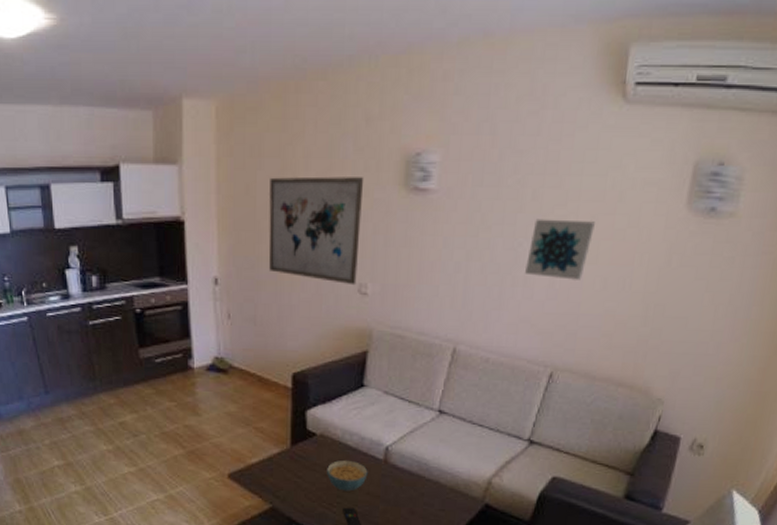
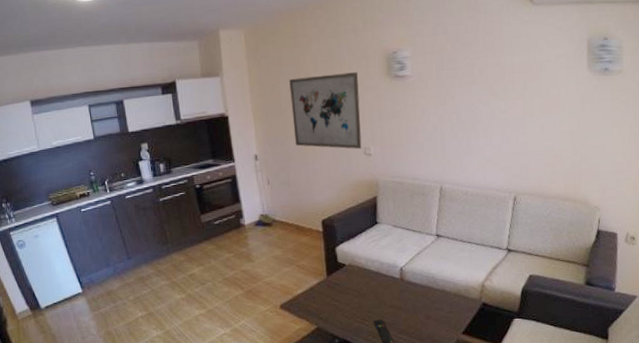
cereal bowl: present [327,460,368,491] -> none [357,282,389,307]
wall art: present [525,219,595,280] -> none [483,86,527,128]

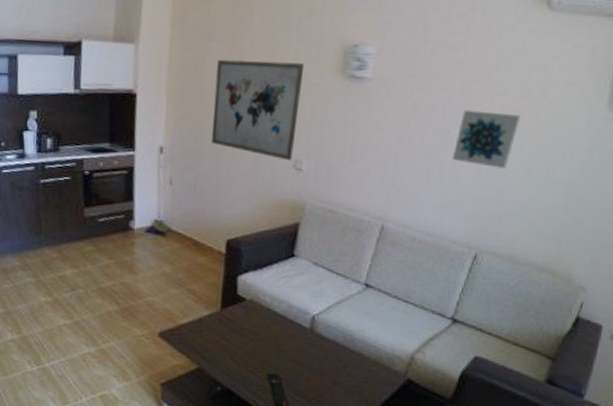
wall art: none [483,86,527,128] -> present [453,110,520,169]

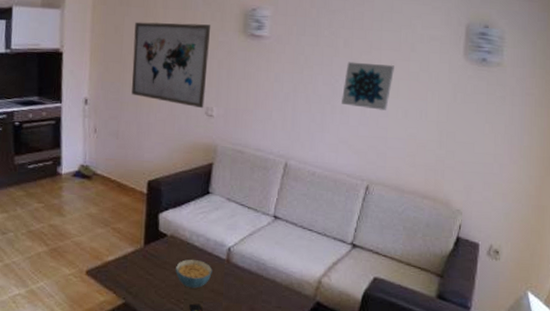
cereal bowl: none [254,326,294,358] -> present [176,259,212,289]

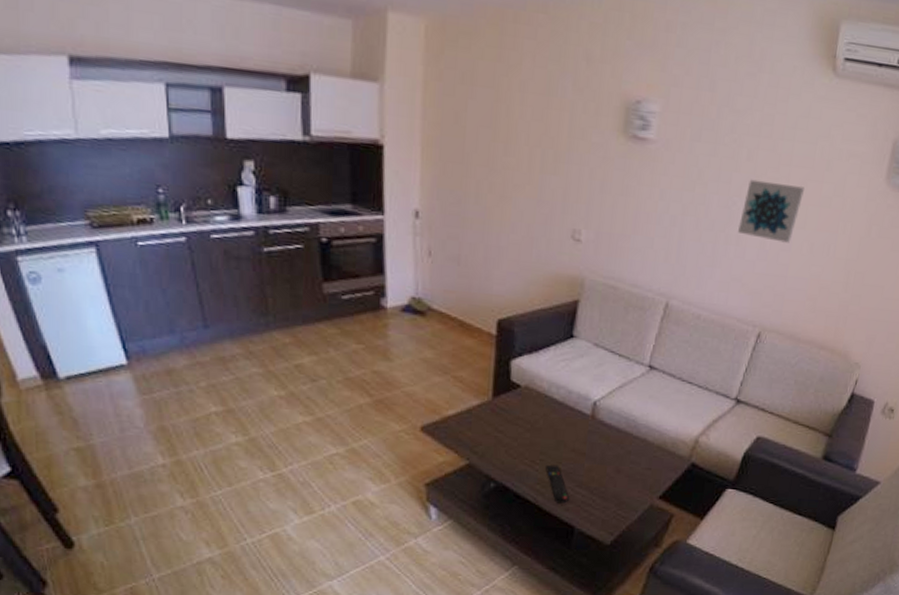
wall art: present [132,22,211,109] -> none [477,108,583,231]
cereal bowl: present [176,259,212,289] -> none [530,414,574,448]

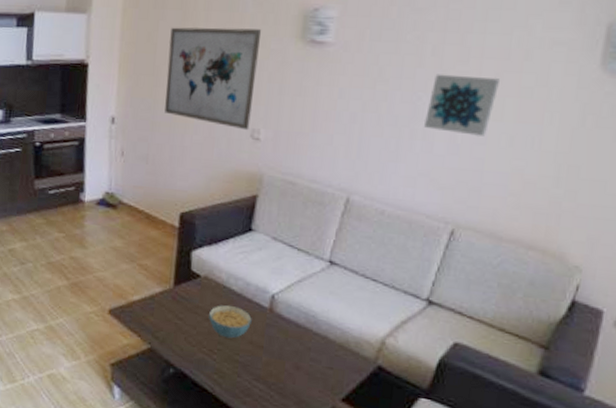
wall art: none [477,108,583,231] -> present [164,27,262,131]
cereal bowl: none [530,414,574,448] -> present [209,305,252,339]
remote control: present [546,464,569,504] -> none [223,355,246,396]

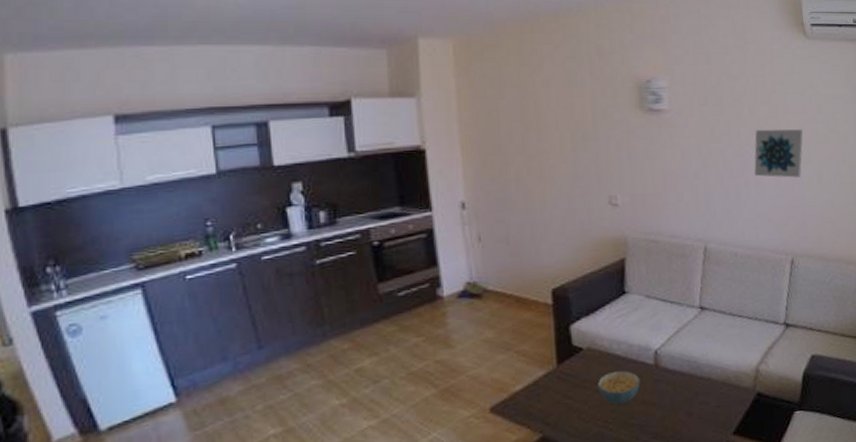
wall art: present [164,27,262,131] -> none [512,102,607,198]

